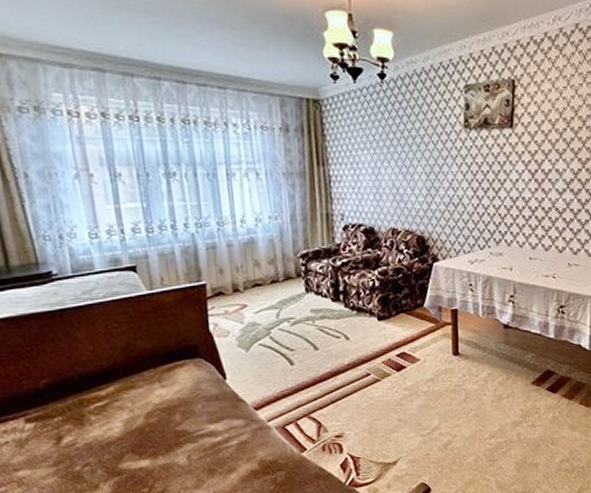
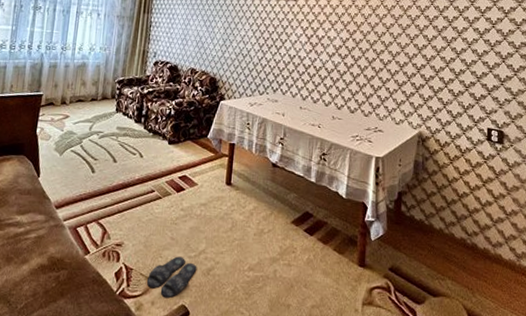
slippers: none [378,436,433,480] -> present [147,256,197,298]

